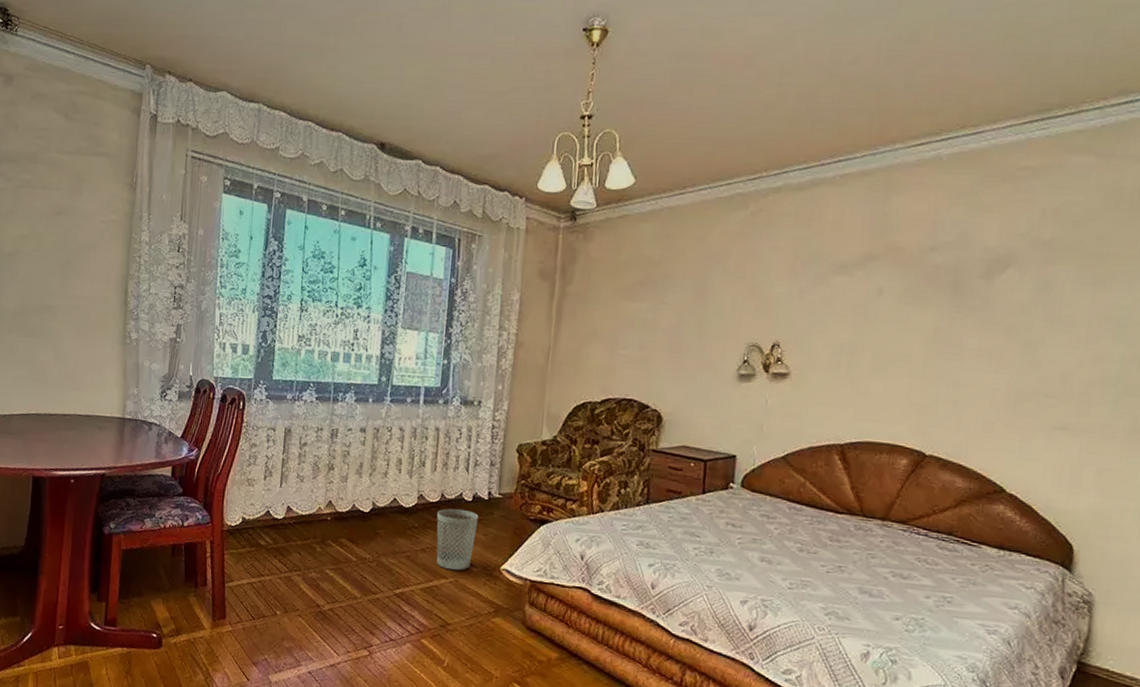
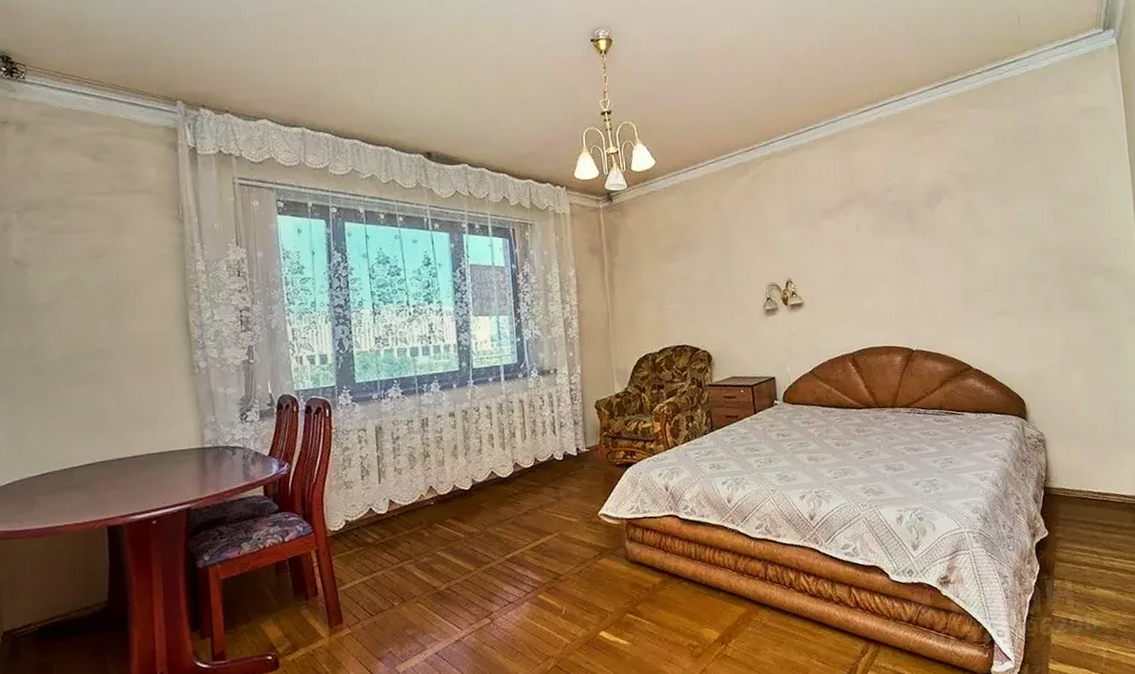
wastebasket: present [436,508,479,570] -> none [533,468,572,525]

